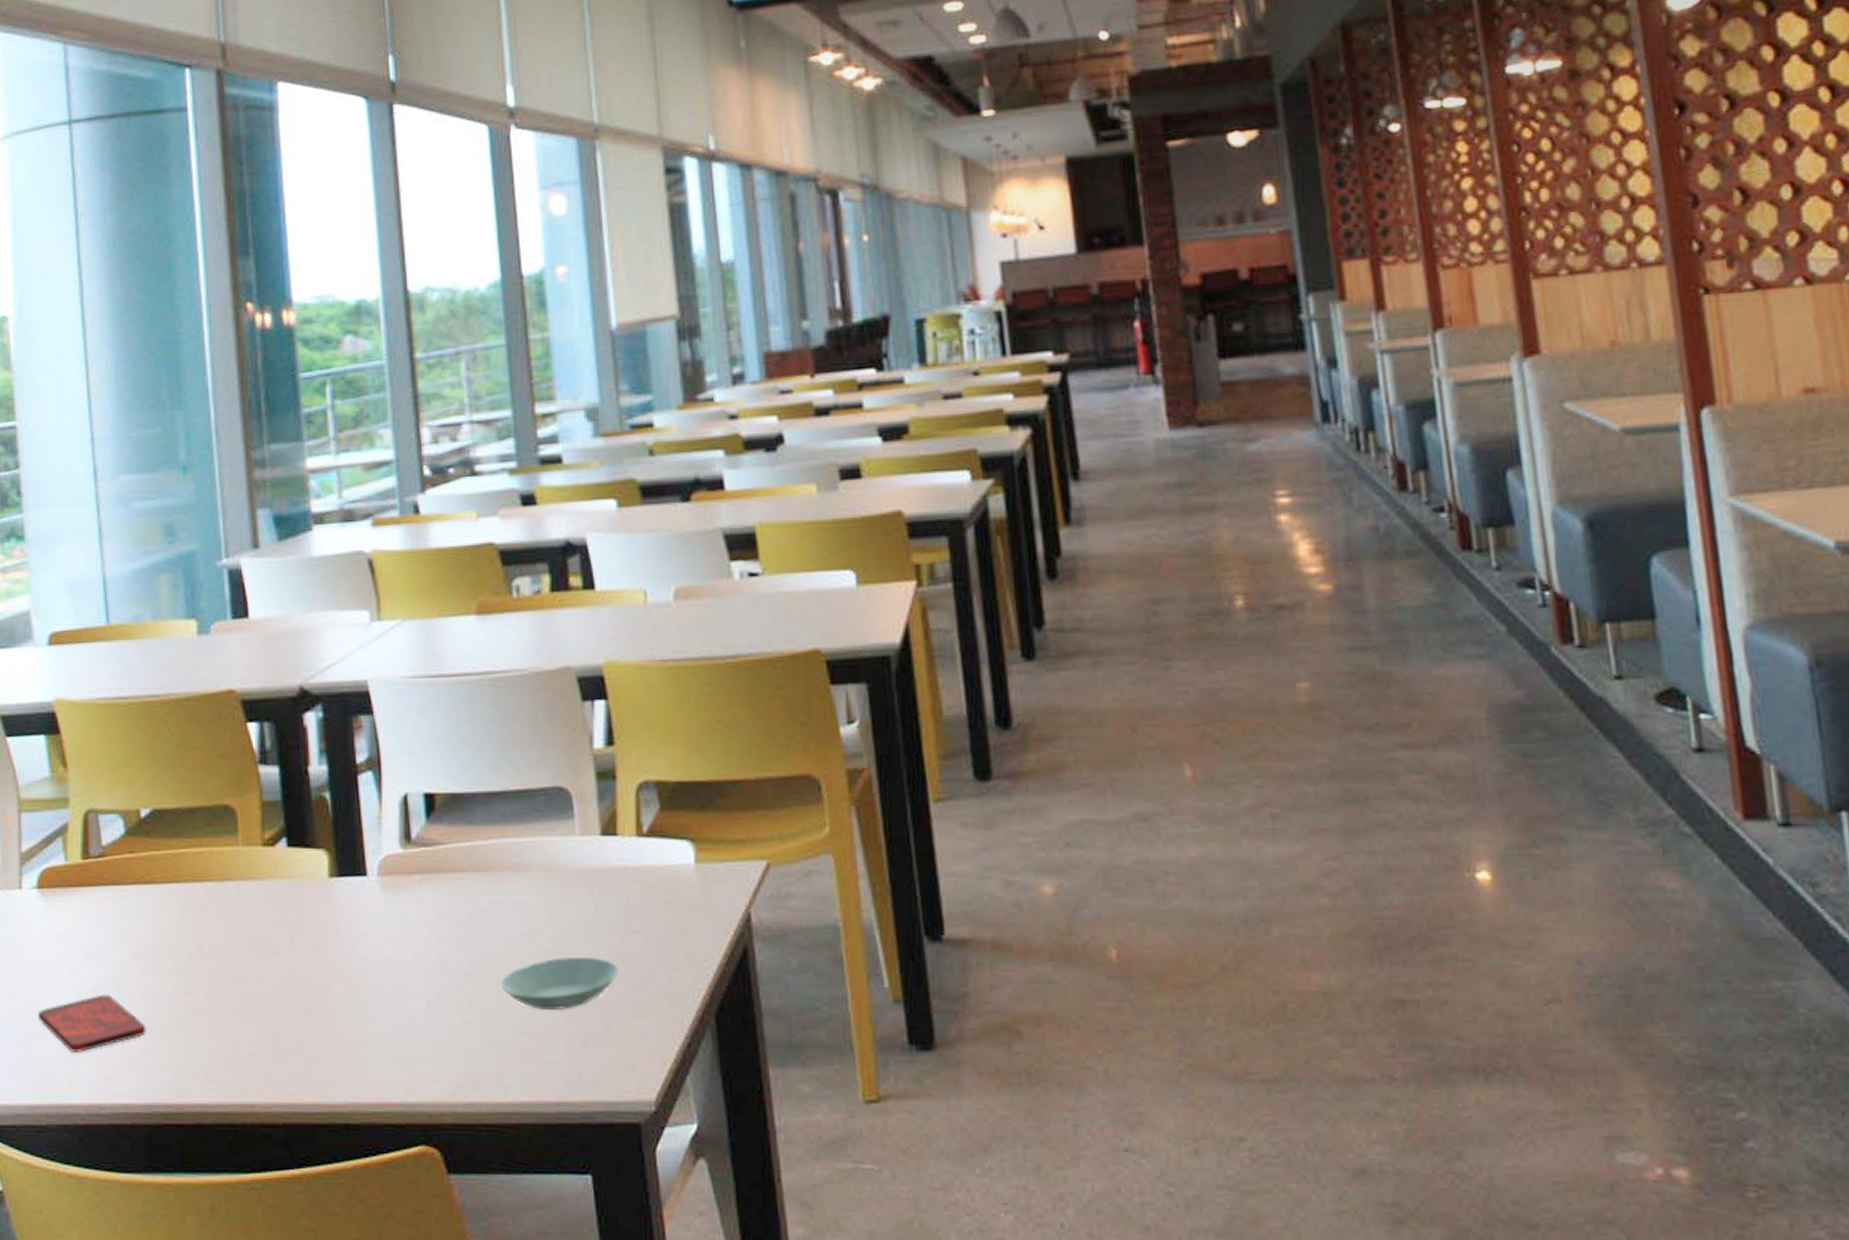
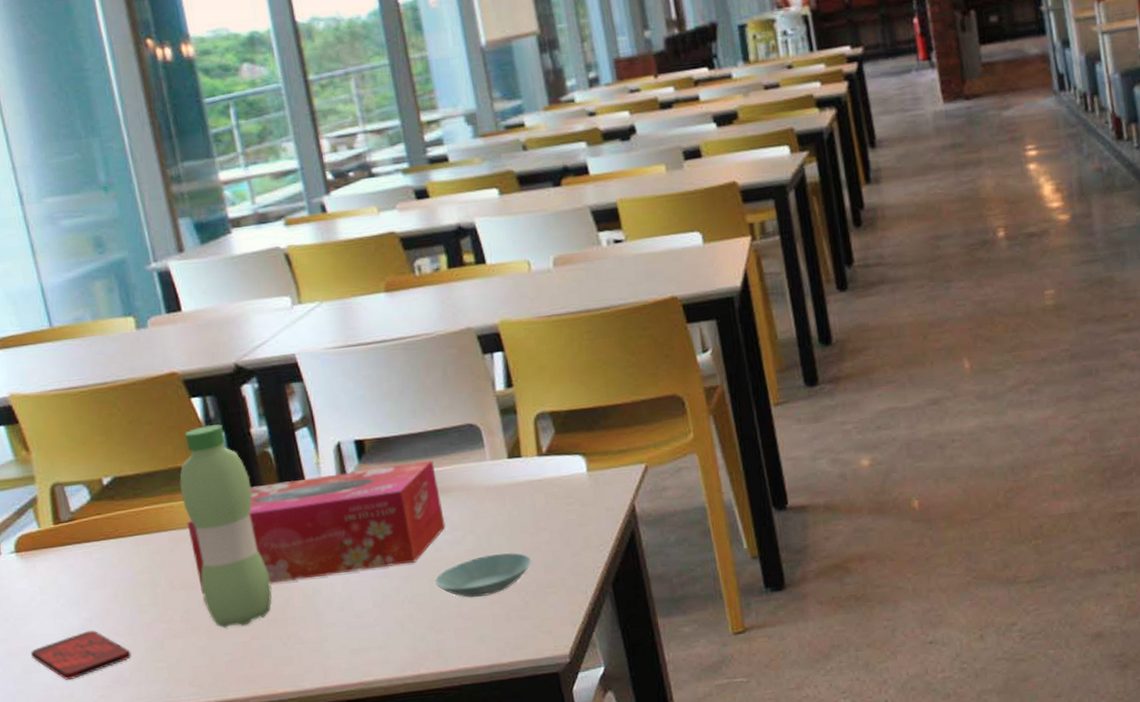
water bottle: none [224,757,312,1011] -> present [179,424,272,628]
tissue box: none [226,827,520,965] -> present [187,461,446,594]

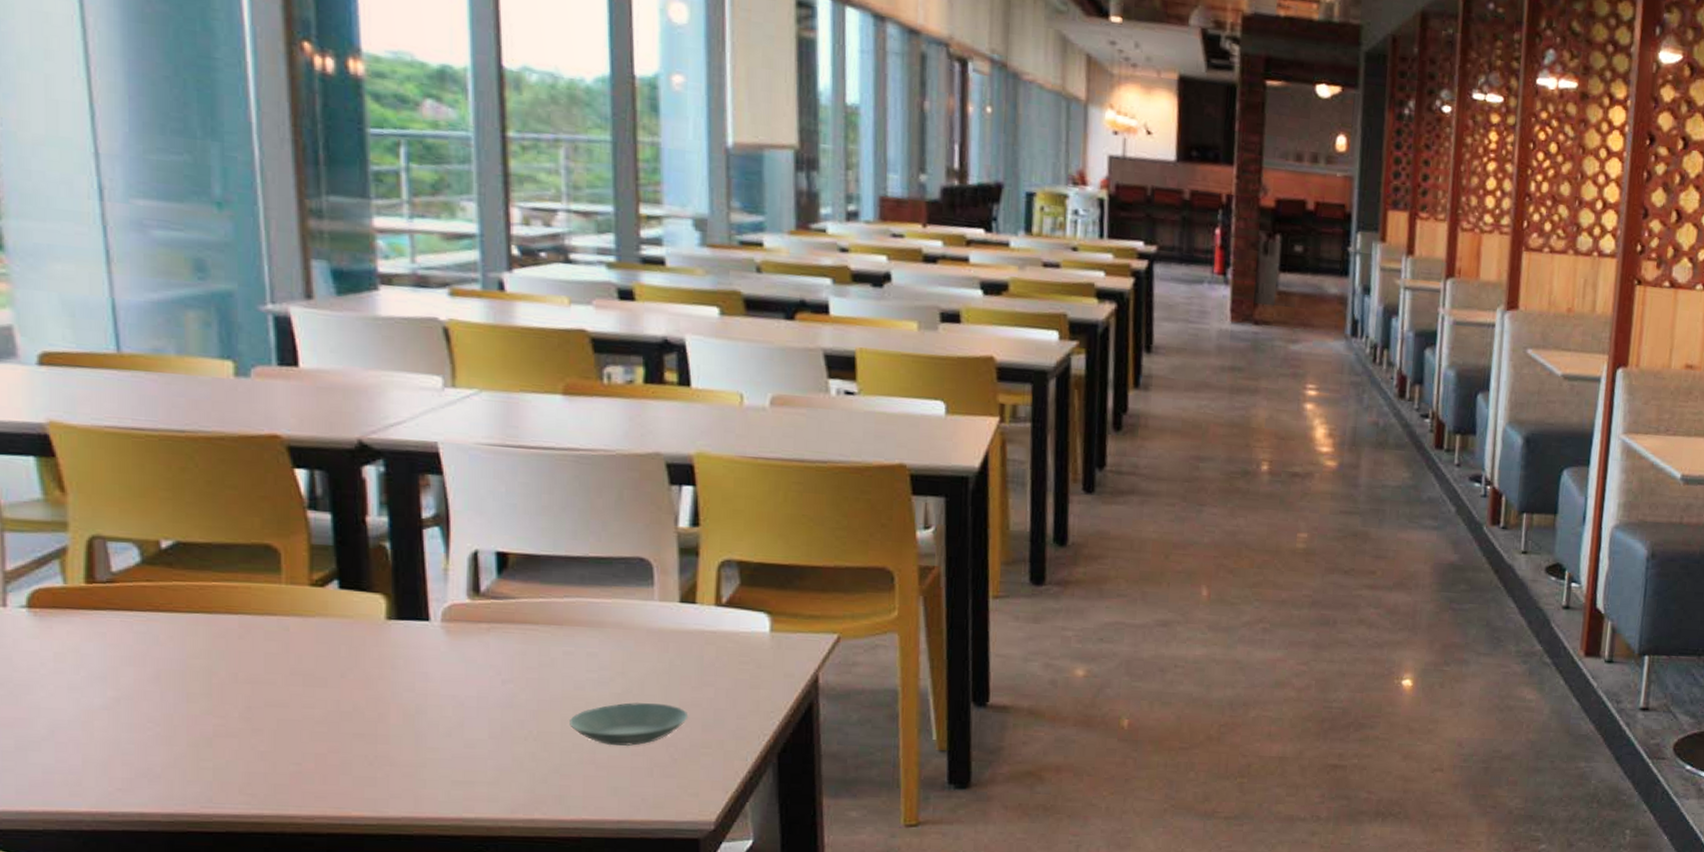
smartphone: present [30,630,131,680] -> none [29,712,167,765]
water bottle: present [179,424,272,628] -> none [264,503,364,736]
tissue box: present [187,461,446,594] -> none [266,582,593,698]

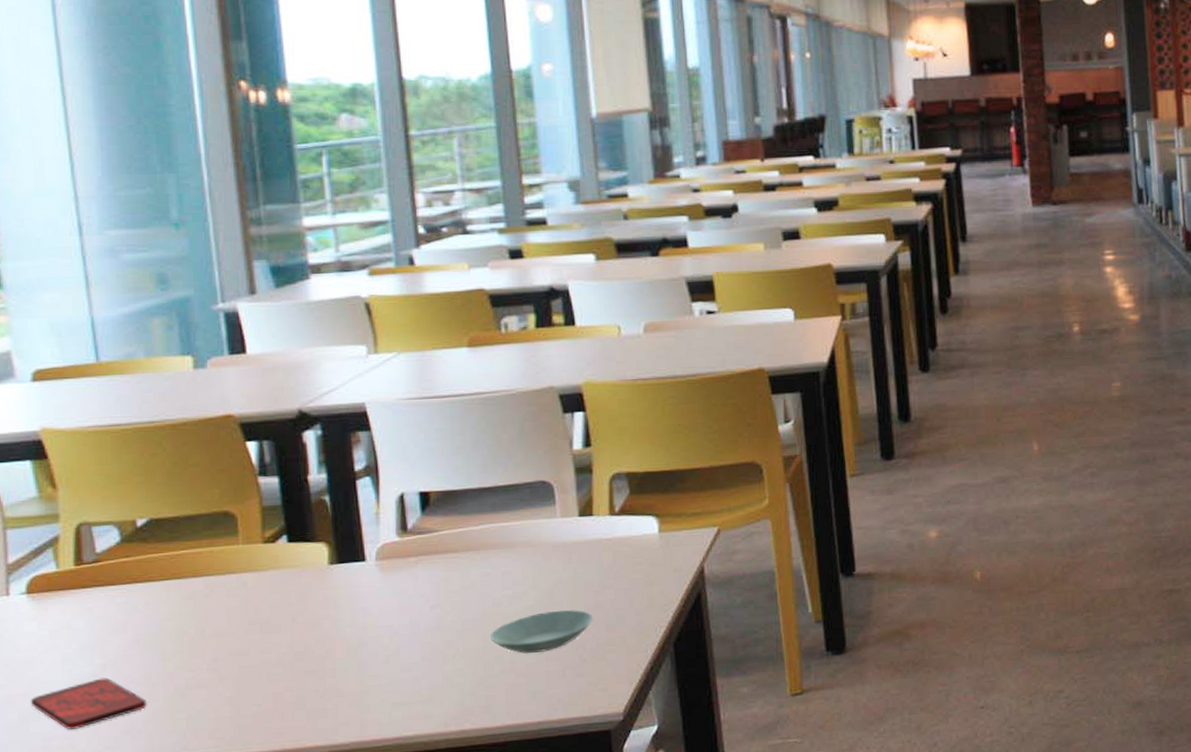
smartphone: none [29,712,167,765] -> present [30,677,147,730]

